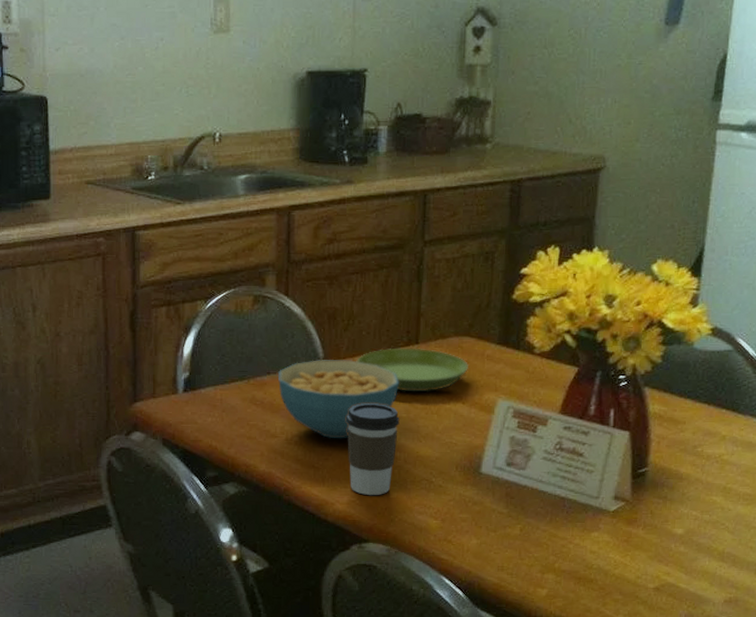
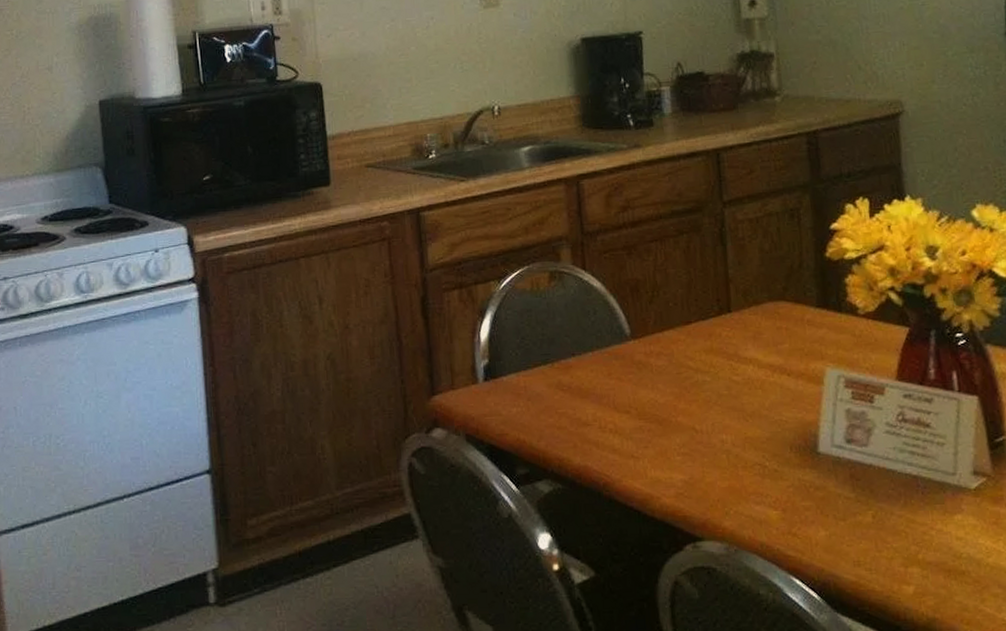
cereal bowl: present [277,360,399,439] -> none [583,335,716,424]
coffee cup: present [346,403,400,496] -> none [662,381,722,487]
saucer: present [356,347,468,392] -> none [666,316,789,367]

